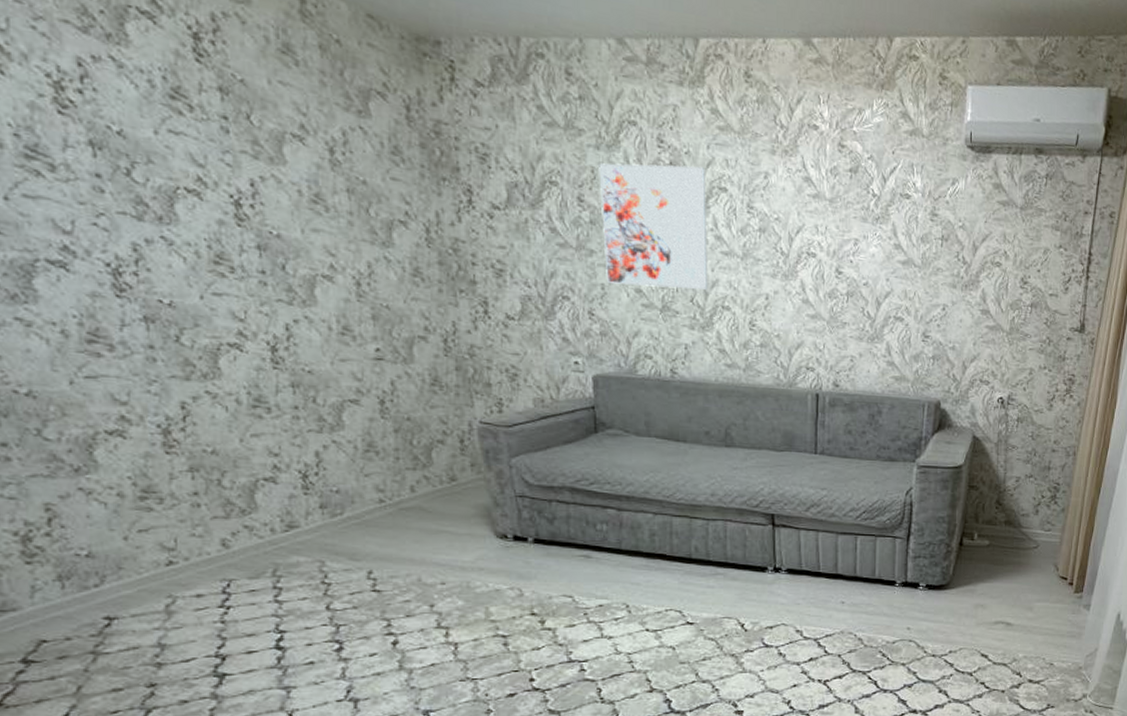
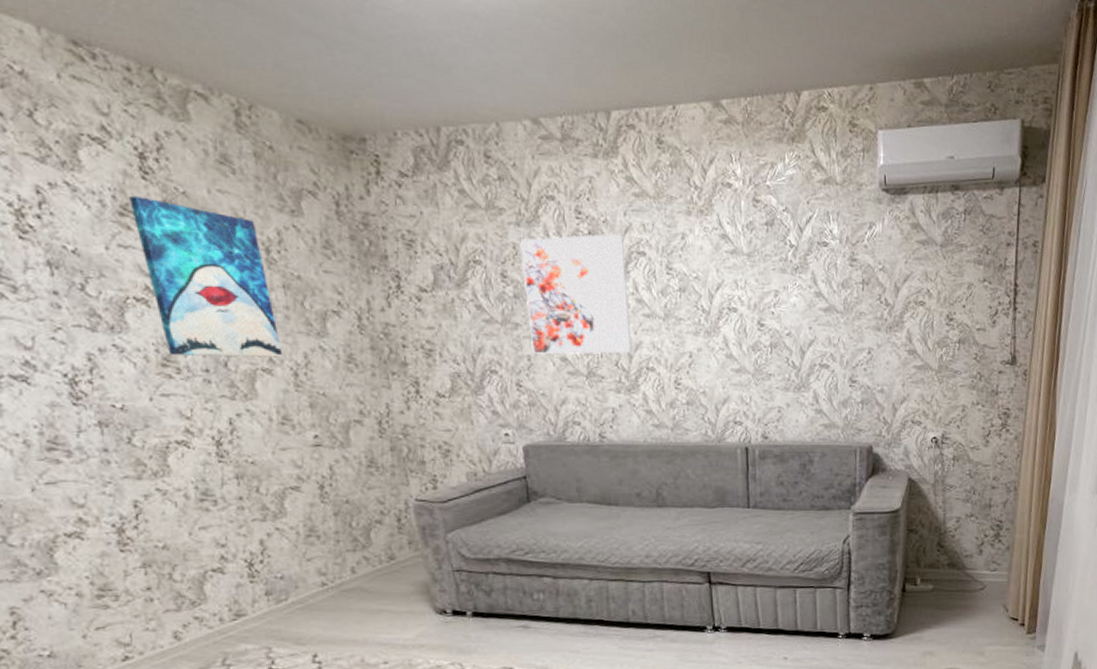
wall art: none [182,78,345,265] -> present [129,195,283,357]

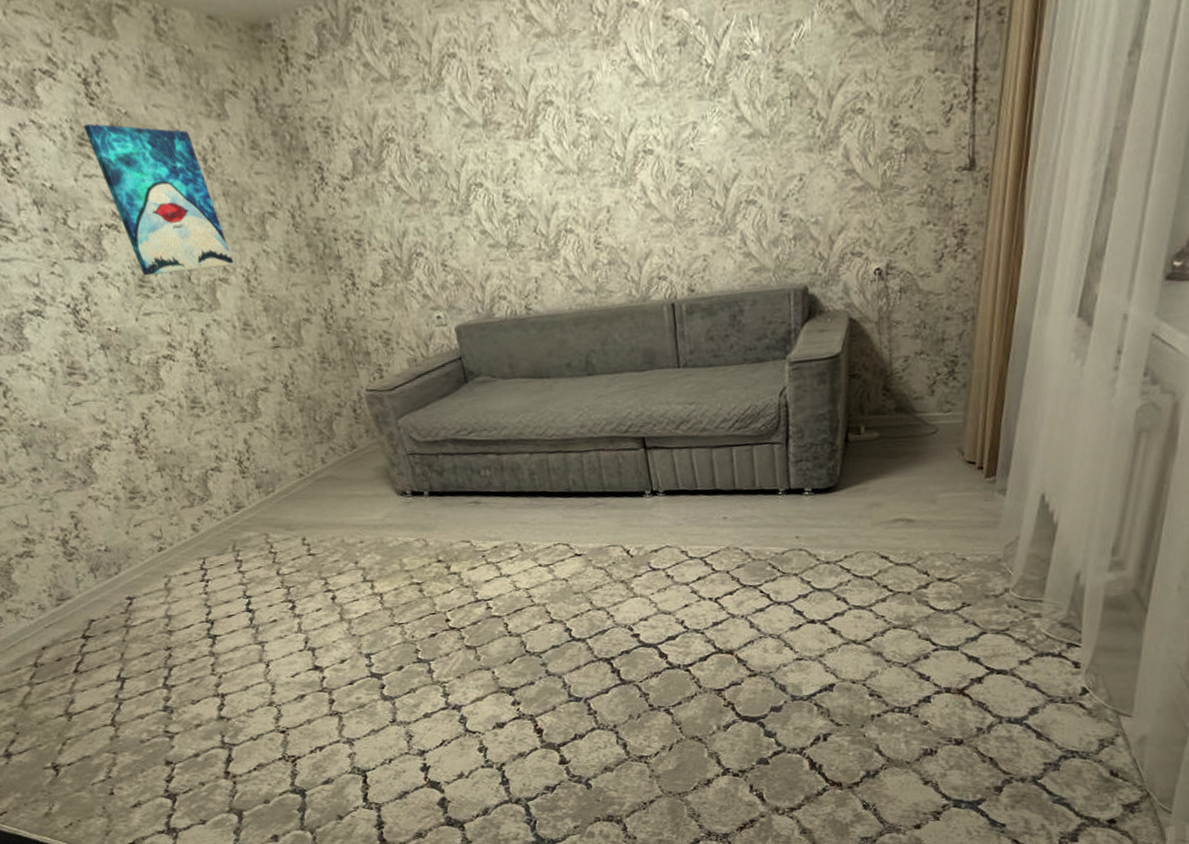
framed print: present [520,233,632,355] -> none [427,83,549,231]

